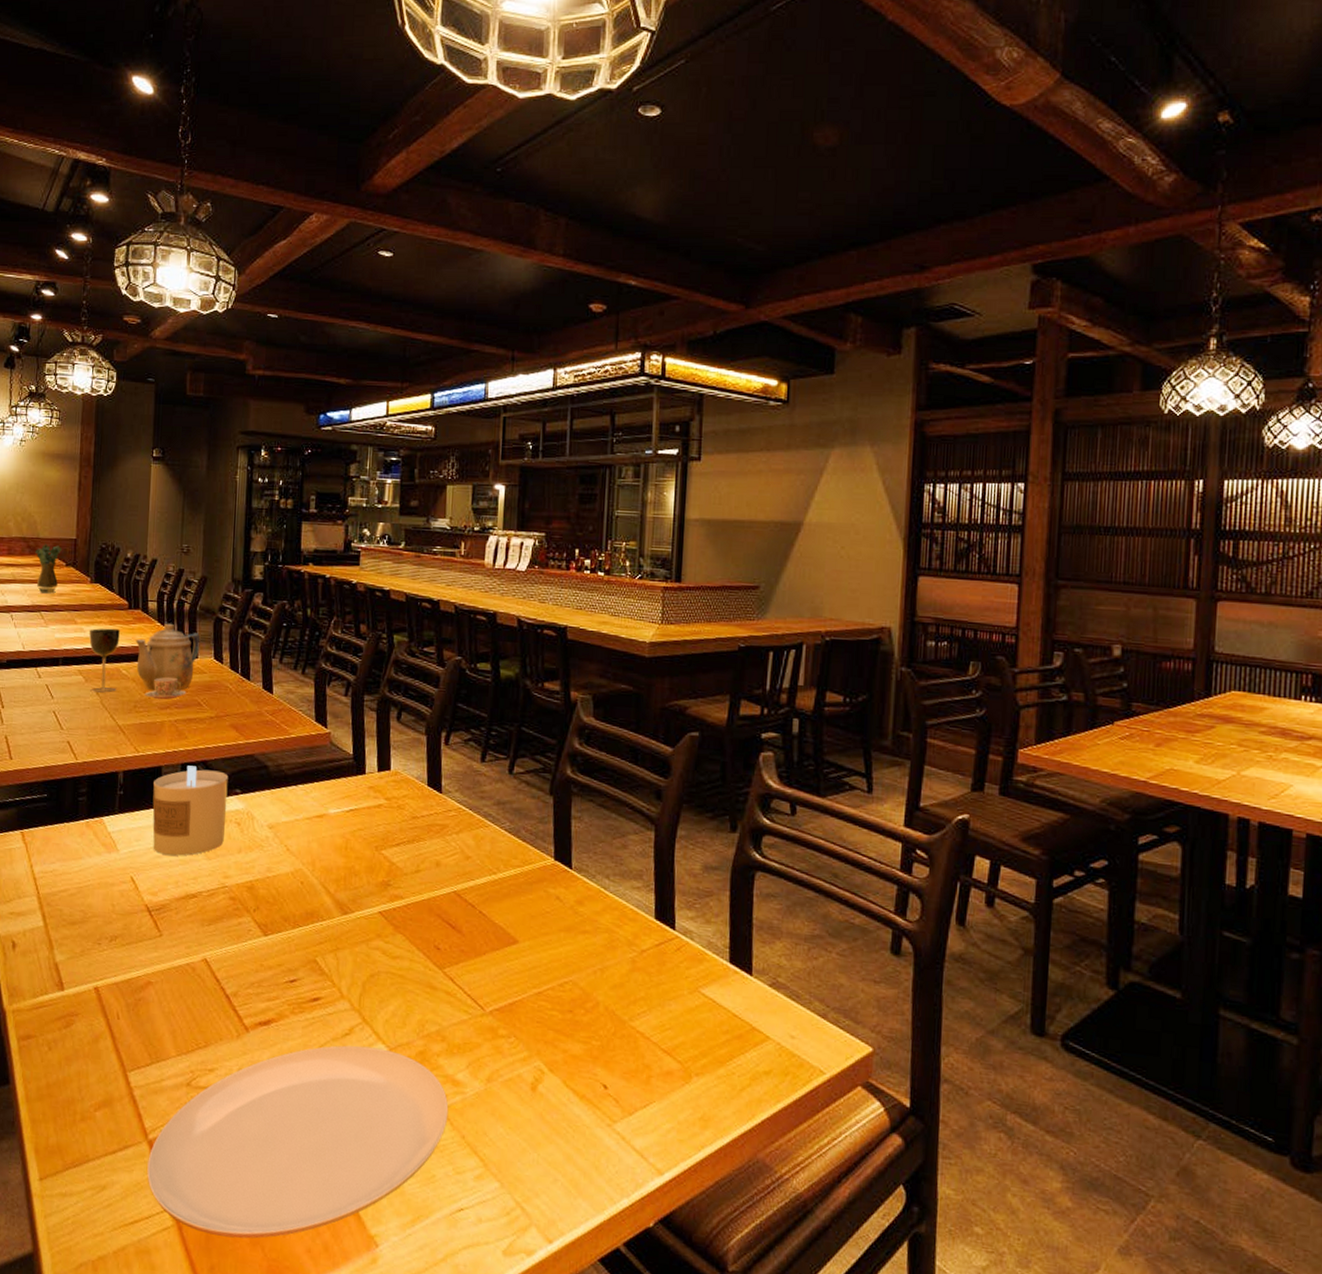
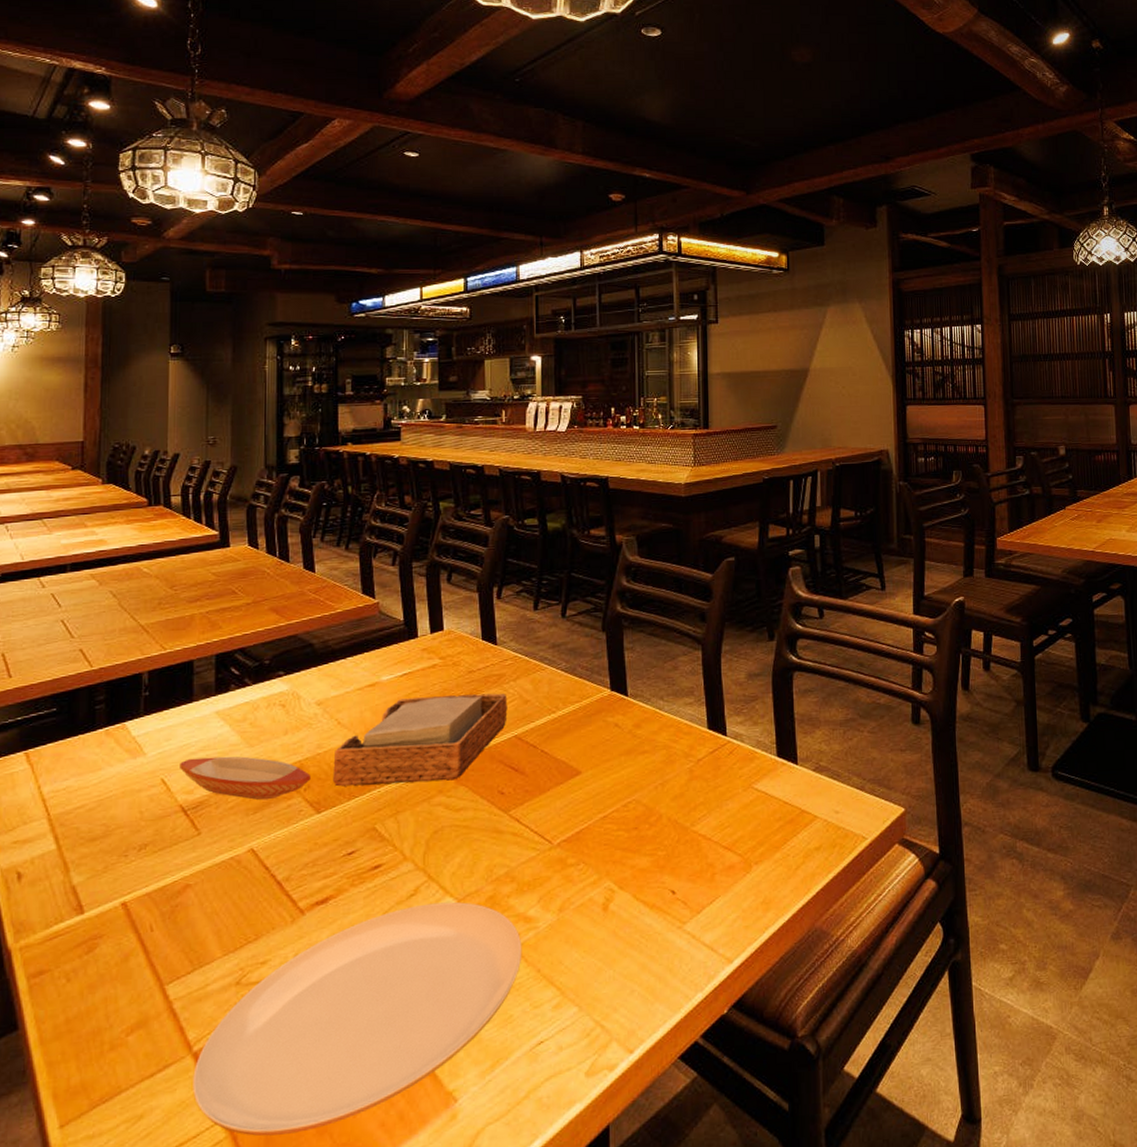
vase: present [35,542,62,594] -> none [34,447,66,500]
wine glass: present [89,628,120,693] -> none [103,527,139,596]
teapot: present [135,623,200,691] -> none [157,515,231,586]
teacup: present [145,677,187,700] -> none [170,568,219,594]
dish: none [147,861,260,914] -> present [180,756,311,801]
candle: present [152,765,228,856] -> none [184,655,270,750]
napkin holder: none [280,834,449,927] -> present [333,693,508,787]

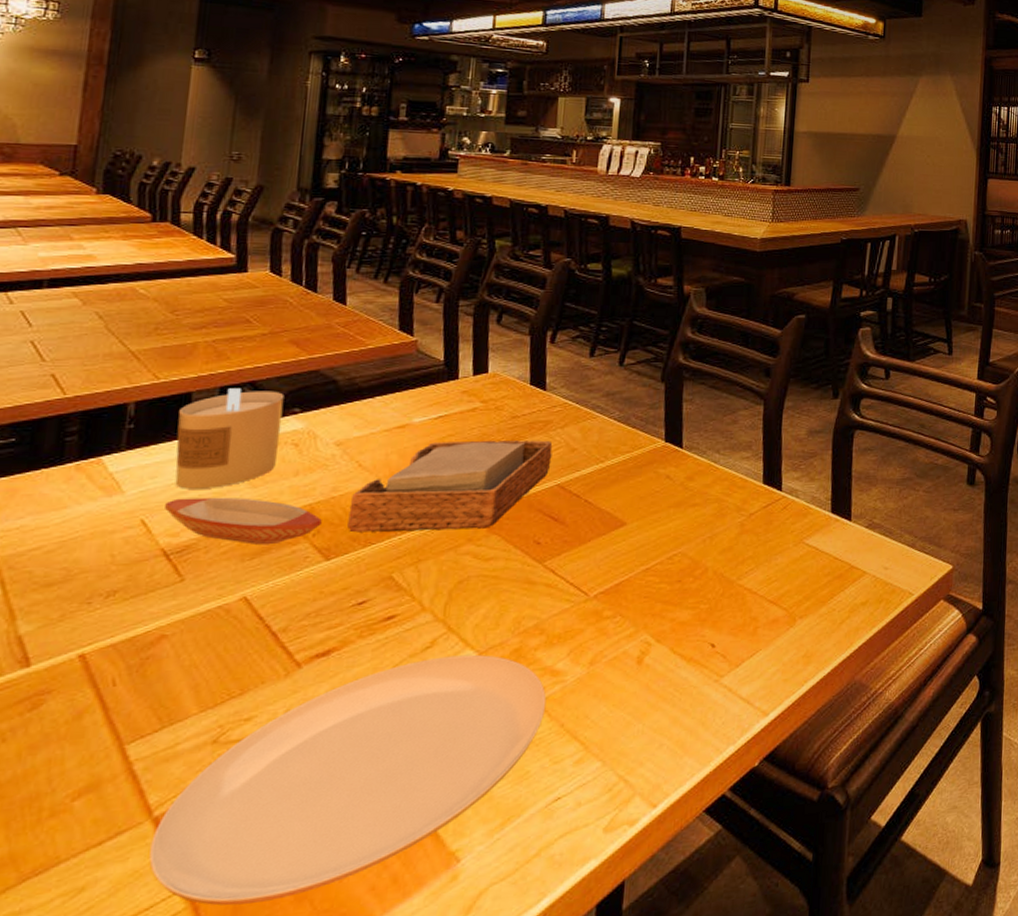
candle: none [184,655,270,750] -> present [175,388,285,489]

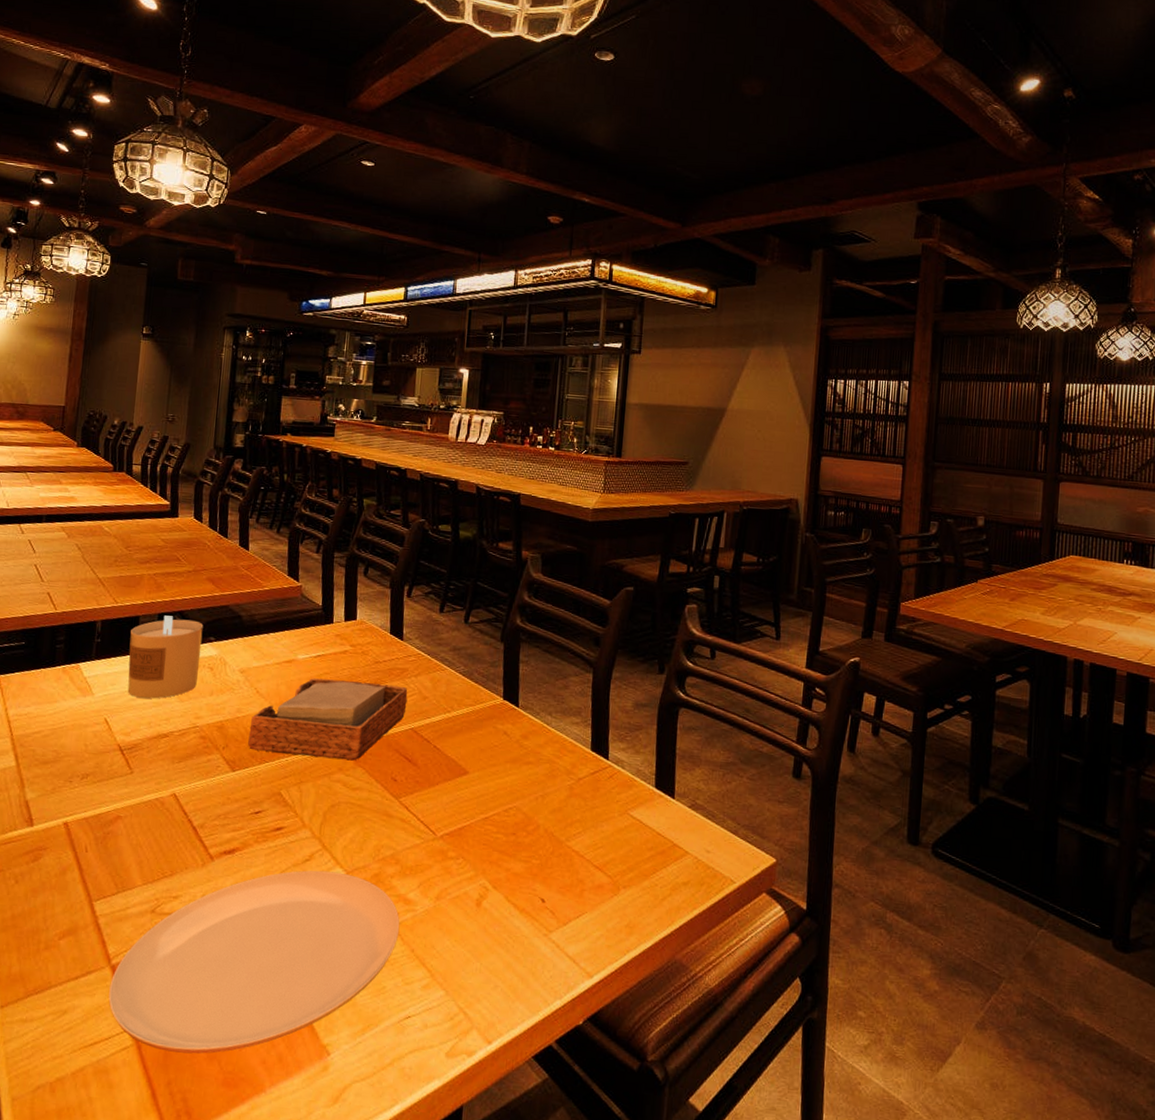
dish: present [165,497,322,546] -> none [120,704,229,752]

